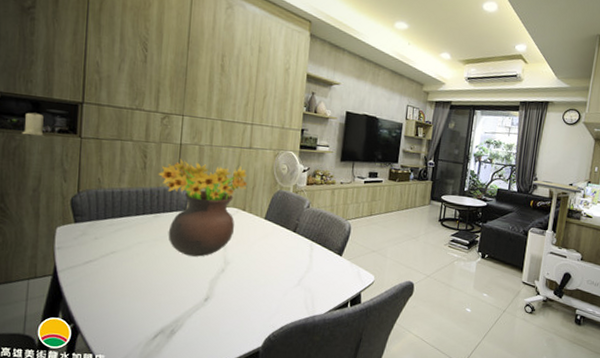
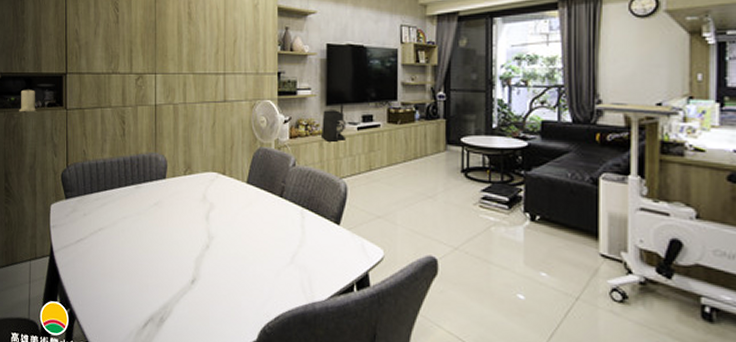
flower arrangement: present [158,159,248,257] -> none [136,121,225,231]
coffee maker: none [333,165,355,192] -> present [320,110,345,143]

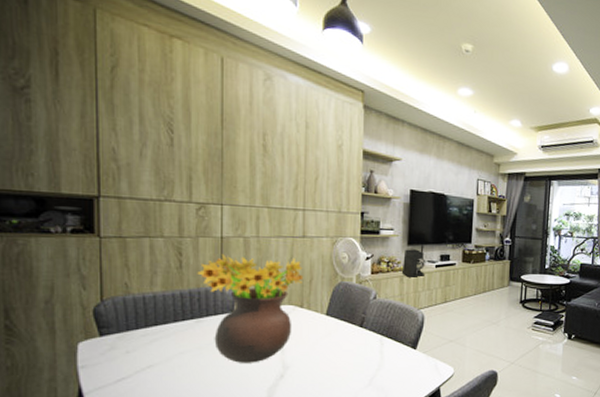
candle: present [19,88,36,113] -> none [25,210,53,239]
flower arrangement: none [136,121,225,231] -> present [197,254,304,363]

